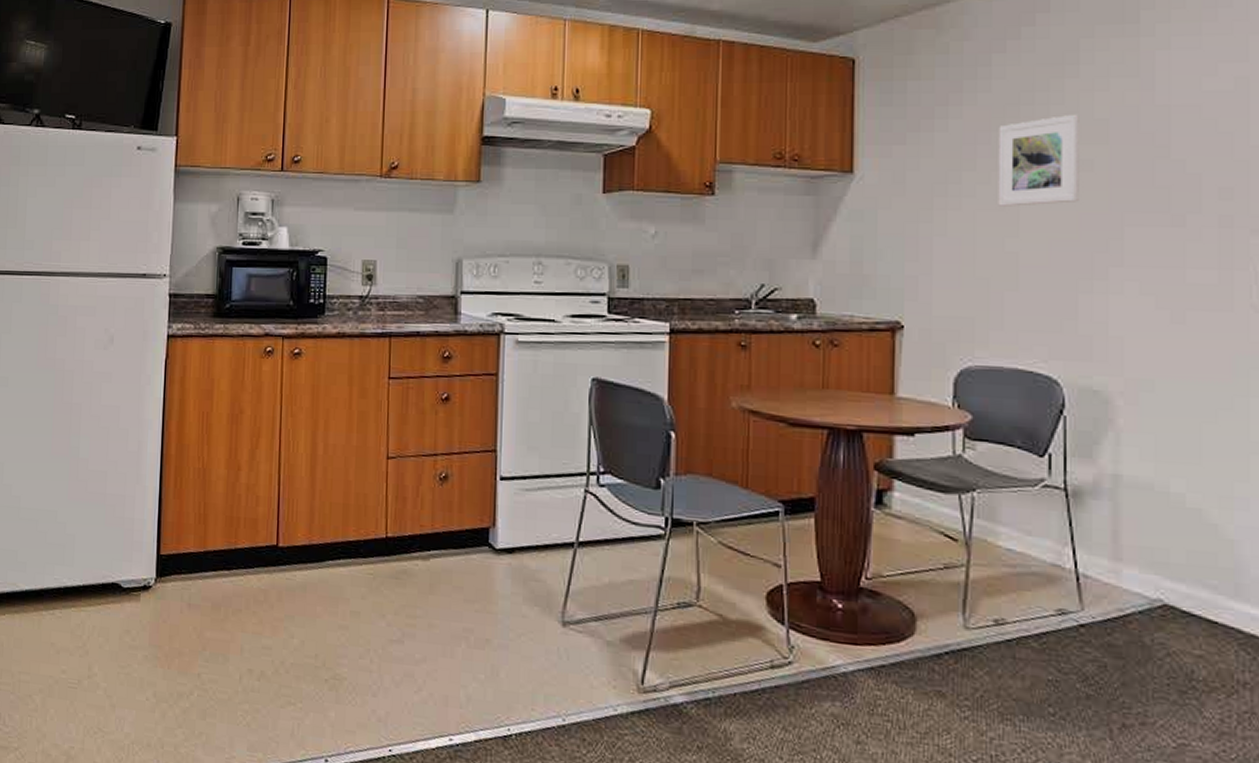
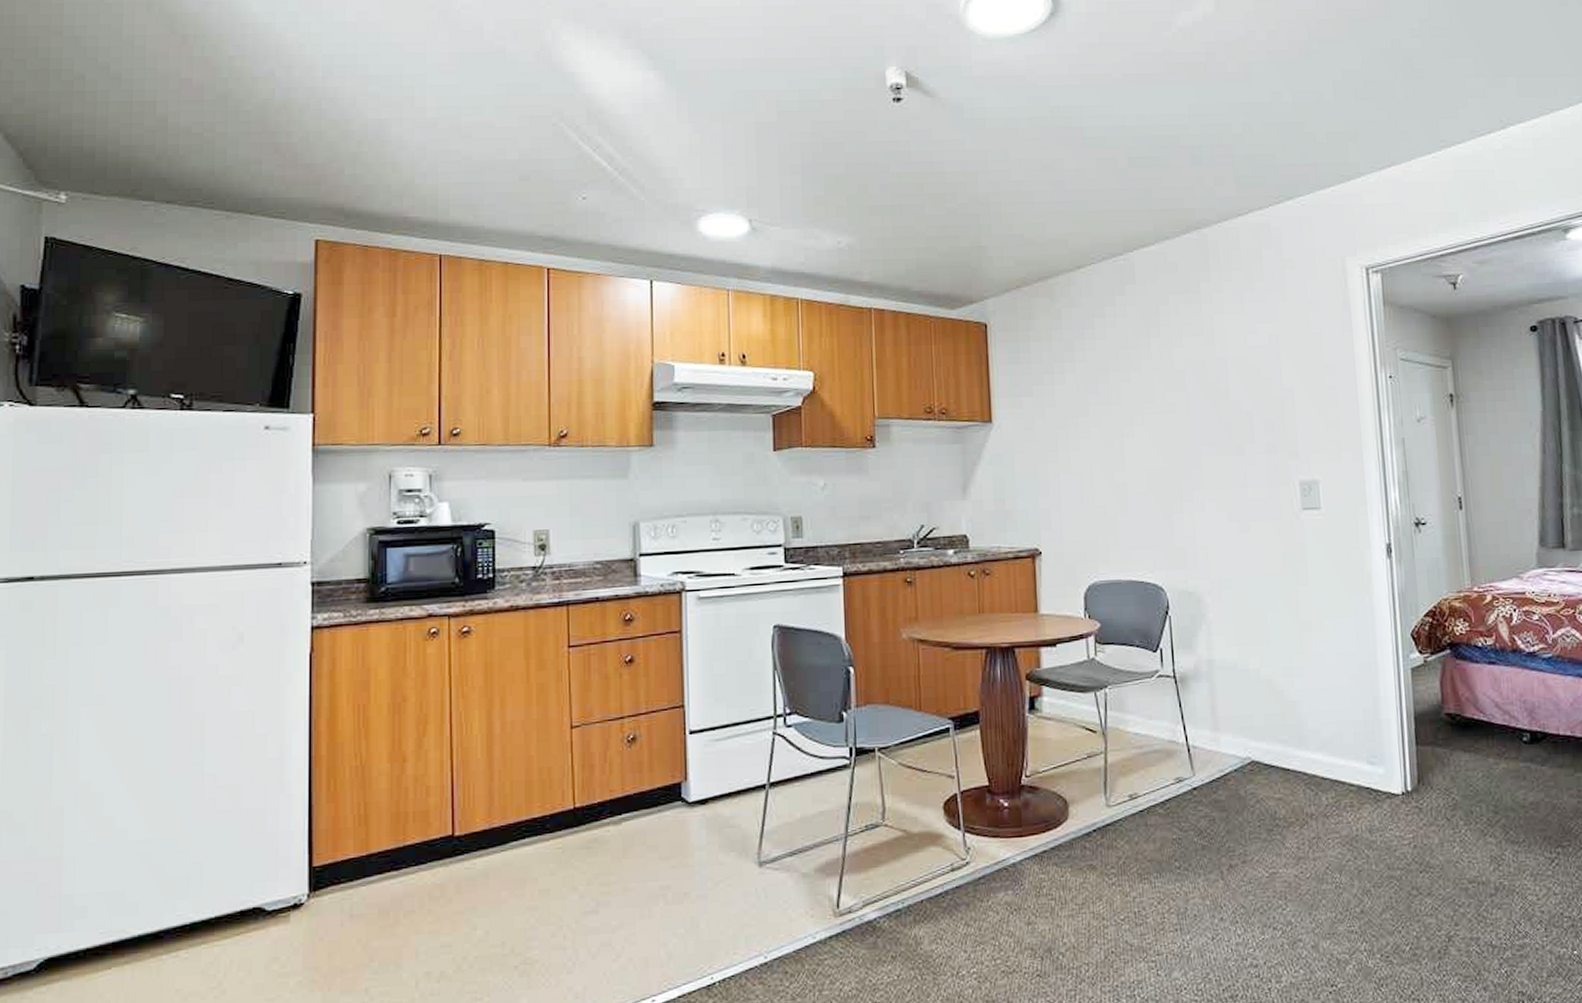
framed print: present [998,114,1079,207] -> none [1104,366,1167,445]

